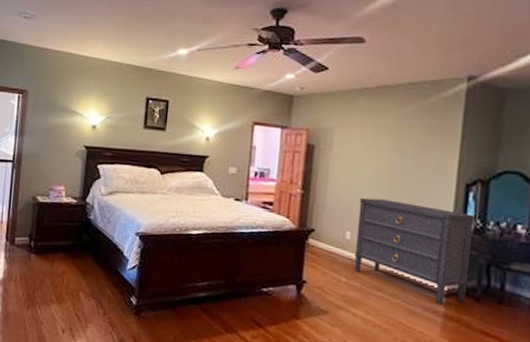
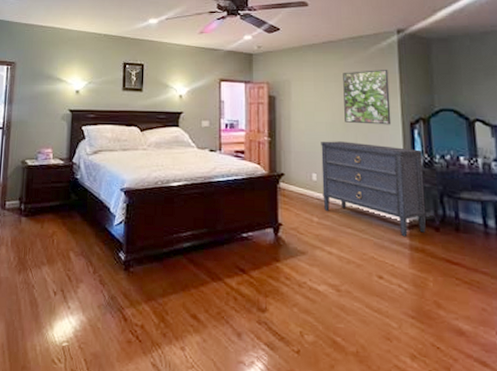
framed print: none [390,121,450,185] -> present [343,70,392,125]

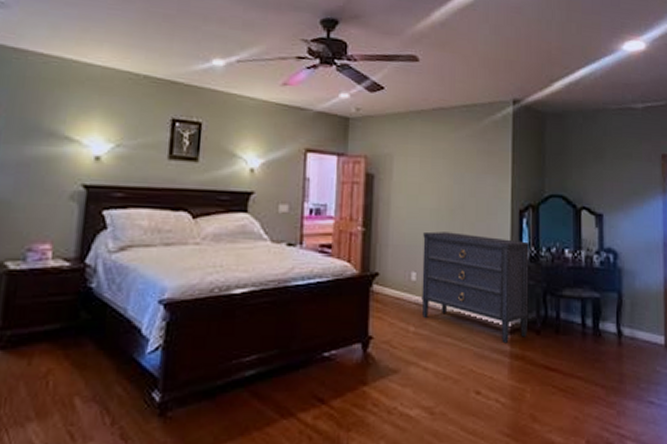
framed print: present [343,70,392,125] -> none [451,146,501,213]

